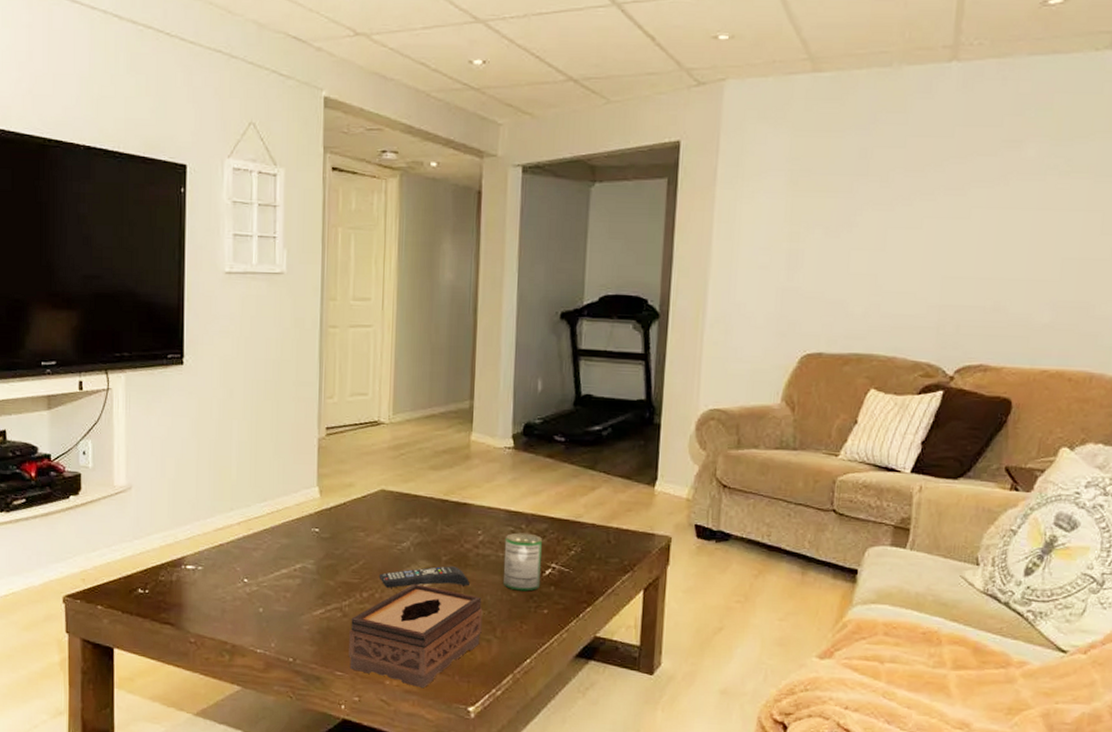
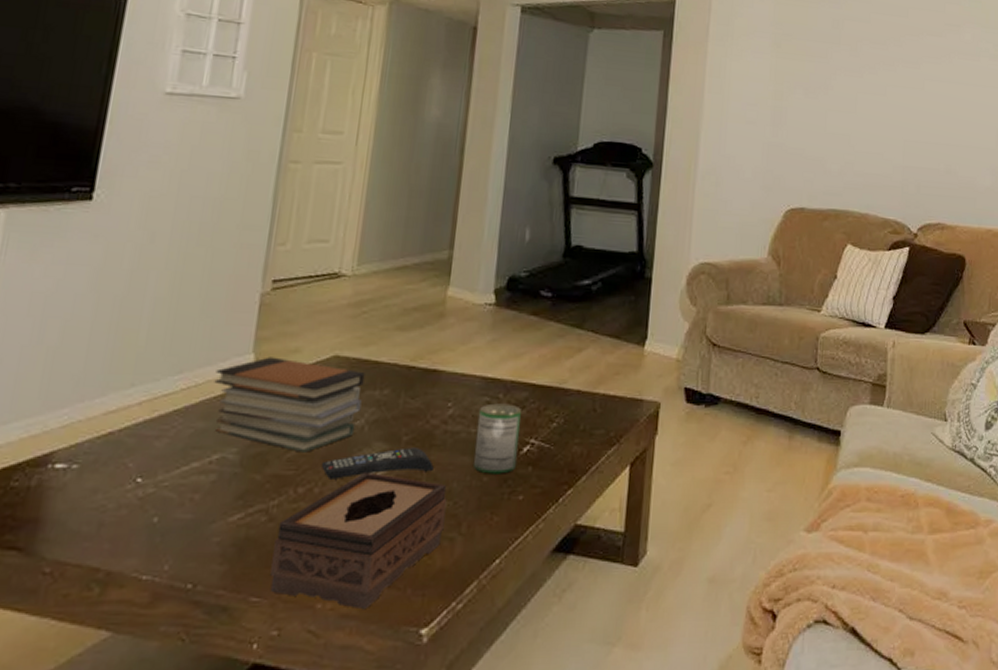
book stack: none [291,489,407,566] -> present [214,357,365,453]

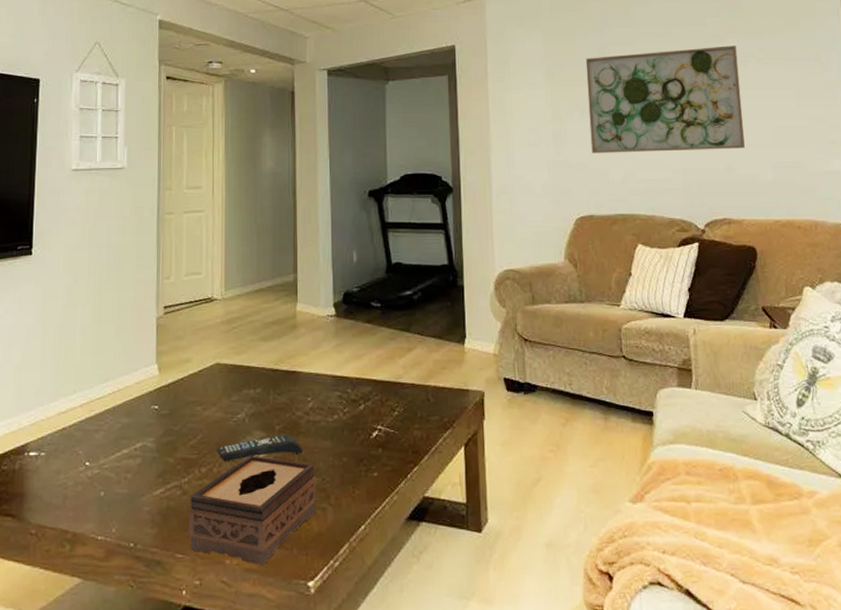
book stack: present [214,357,365,453] -> none [131,366,241,440]
can: present [473,403,521,474] -> none [333,397,369,455]
wall art: none [811,31,972,149] -> present [585,46,745,153]

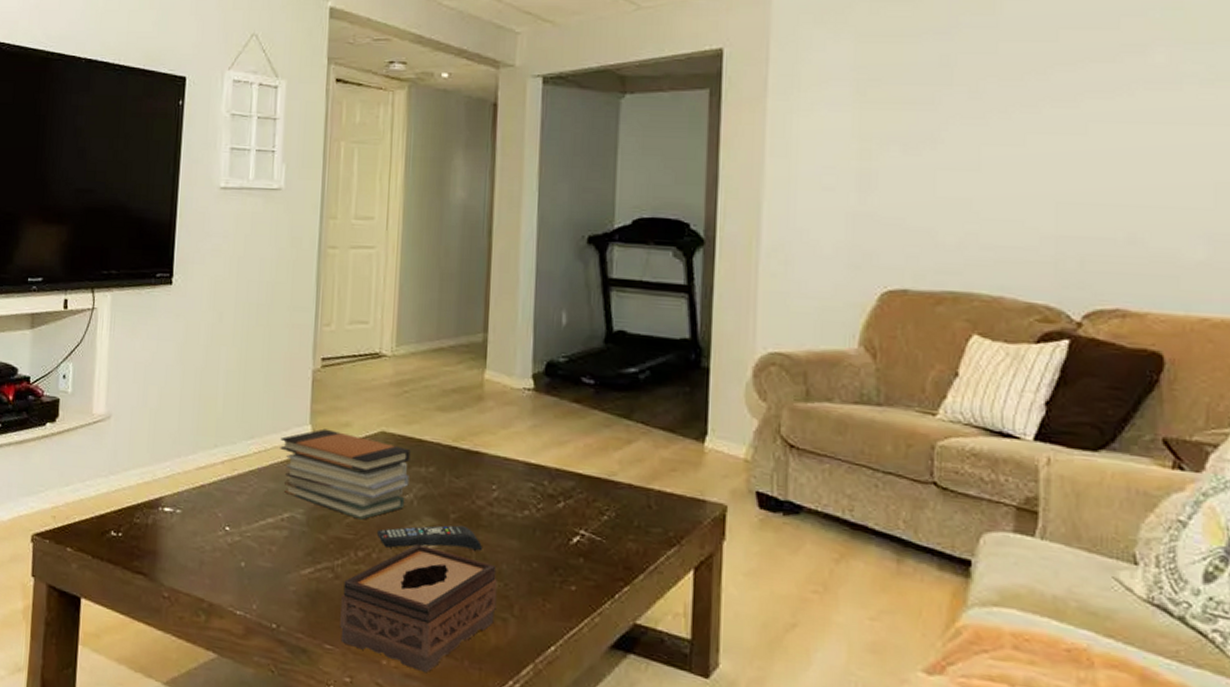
book stack: none [131,366,241,440] -> present [280,428,411,520]
wall art: present [585,46,745,153] -> none [914,59,1167,211]

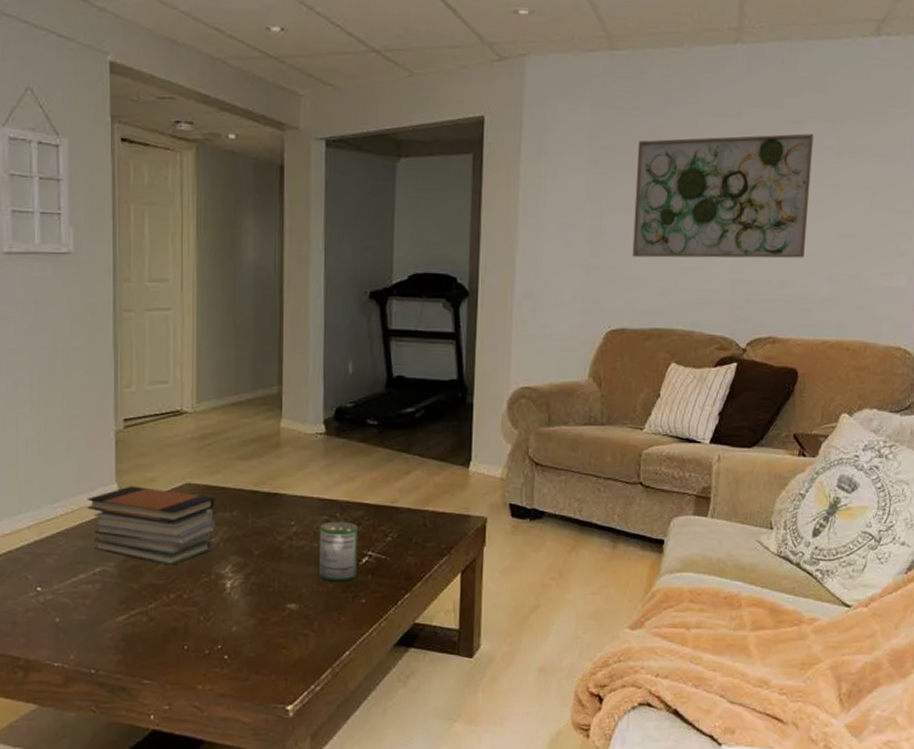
tissue box: present [340,543,498,674] -> none [157,580,298,691]
remote control: present [376,525,482,551] -> none [186,560,284,587]
can: none [521,490,568,562] -> present [318,521,358,582]
wall art: none [914,59,1167,211] -> present [632,133,814,258]

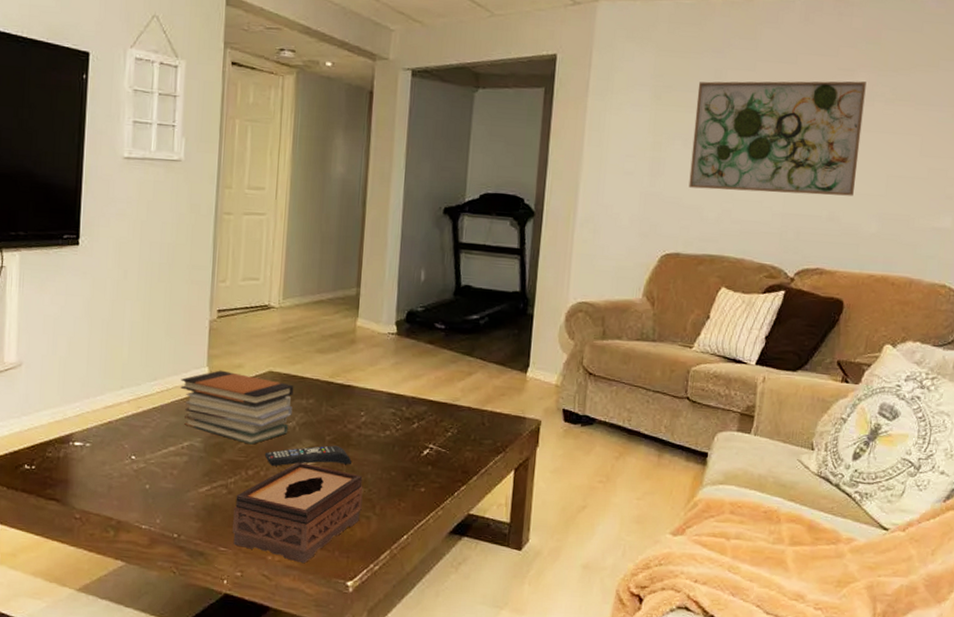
tissue box: none [157,580,298,691] -> present [232,461,363,564]
remote control: none [186,560,284,587] -> present [264,445,352,466]
can: present [318,521,358,582] -> none [383,414,421,471]

